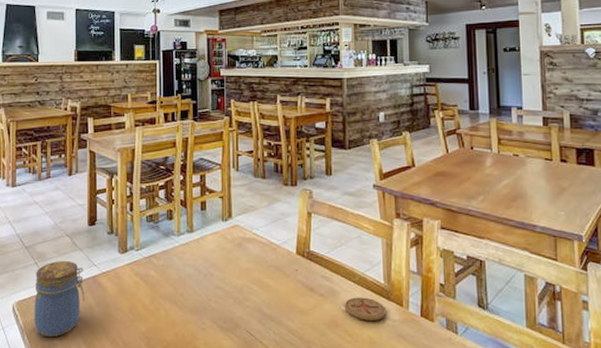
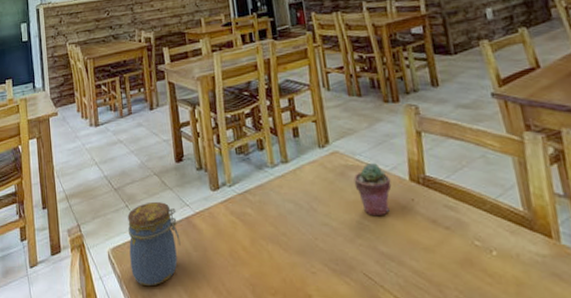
potted succulent: none [249,237,281,283] -> present [353,163,392,217]
coaster: present [344,297,387,321] -> none [477,228,533,257]

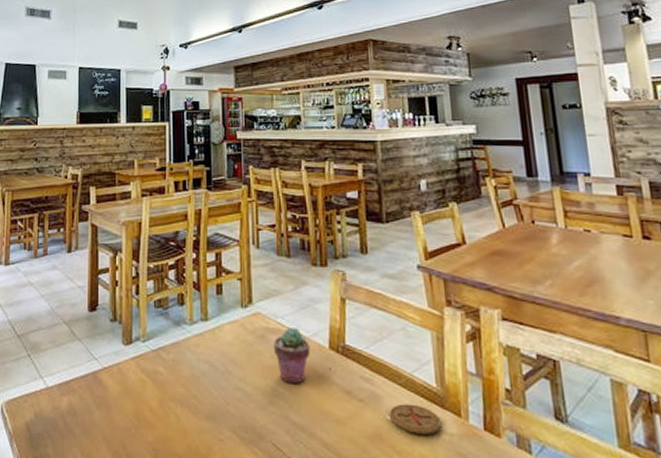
jar: present [127,201,181,285] -> none [25,352,83,445]
coaster: none [477,228,533,257] -> present [389,404,442,434]

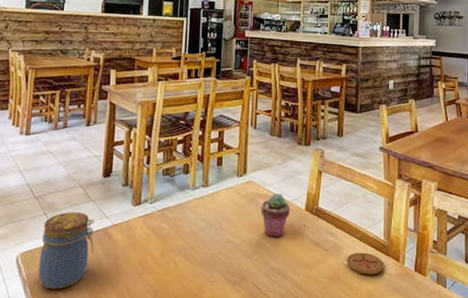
jar: none [25,352,83,445] -> present [38,211,95,289]

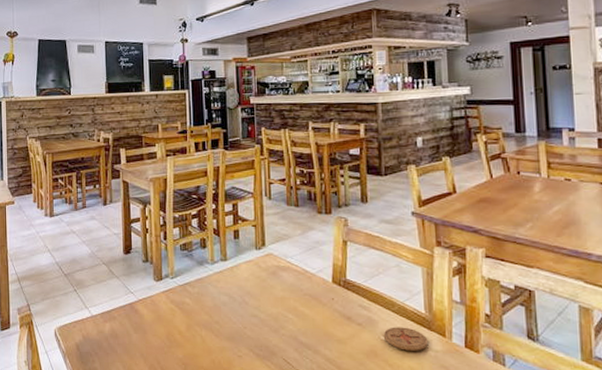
jar: present [38,211,95,289] -> none [74,287,123,361]
potted succulent: present [260,193,291,238] -> none [284,266,316,312]

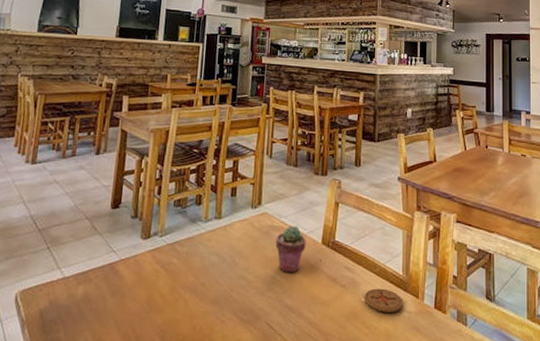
potted succulent: none [284,266,316,312] -> present [275,226,306,273]

